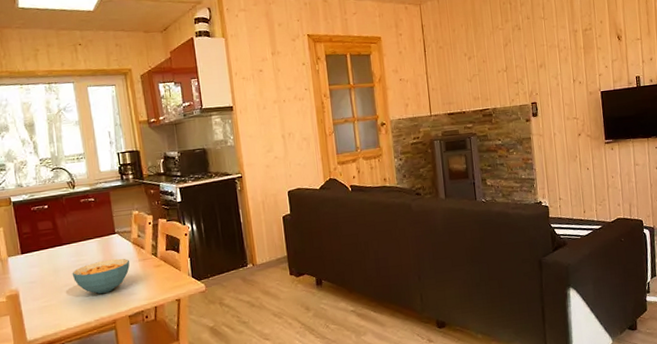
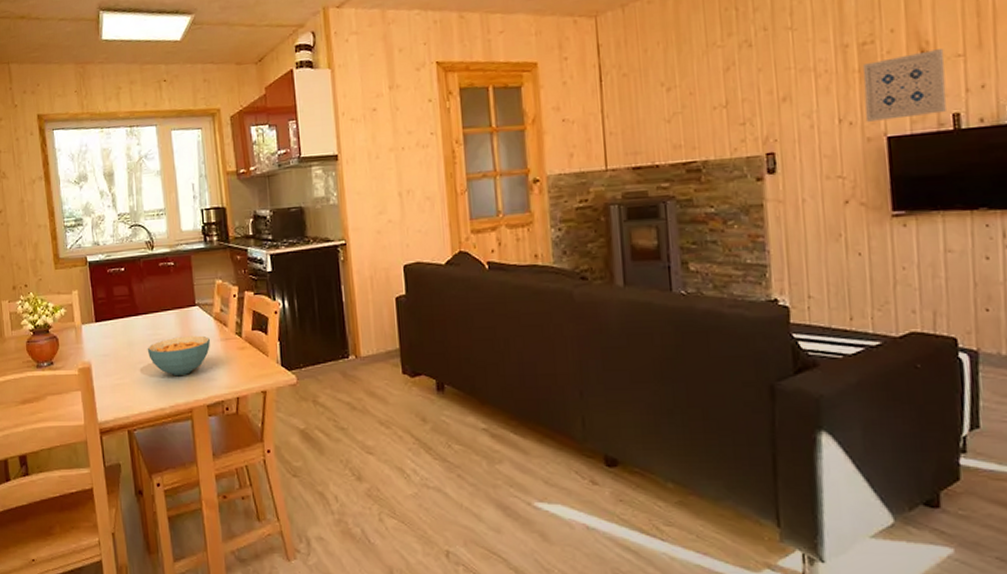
wall art: none [586,35,633,81] -> present [863,49,947,122]

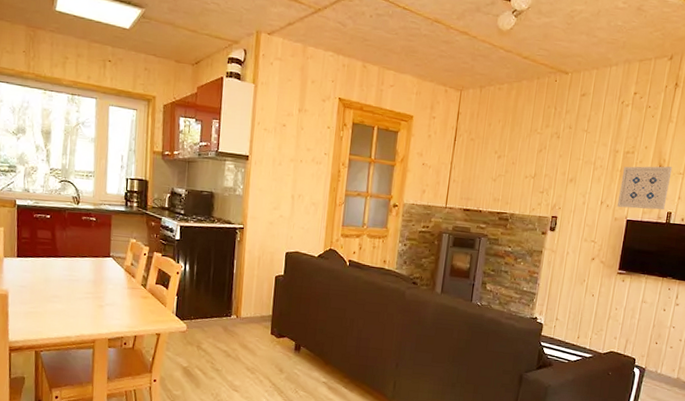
cereal bowl: present [147,335,210,377] -> none [61,280,118,313]

